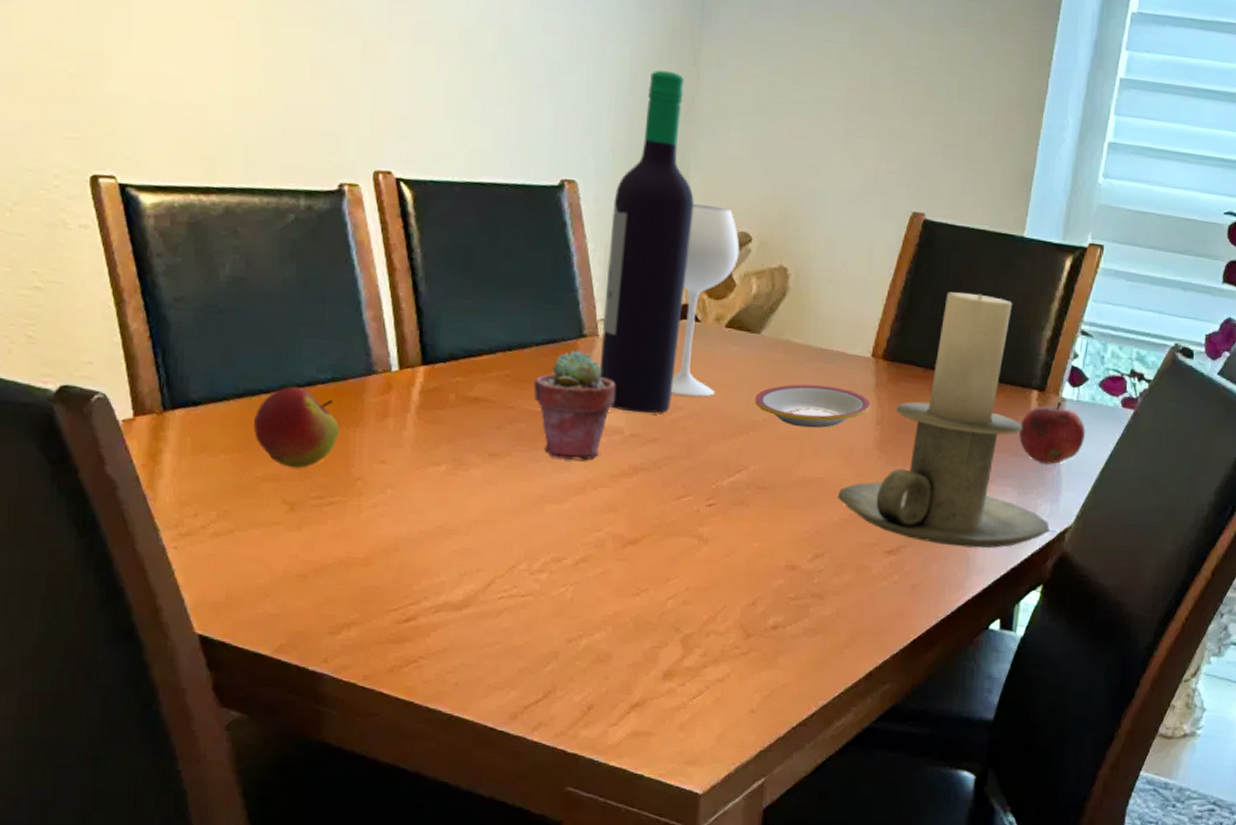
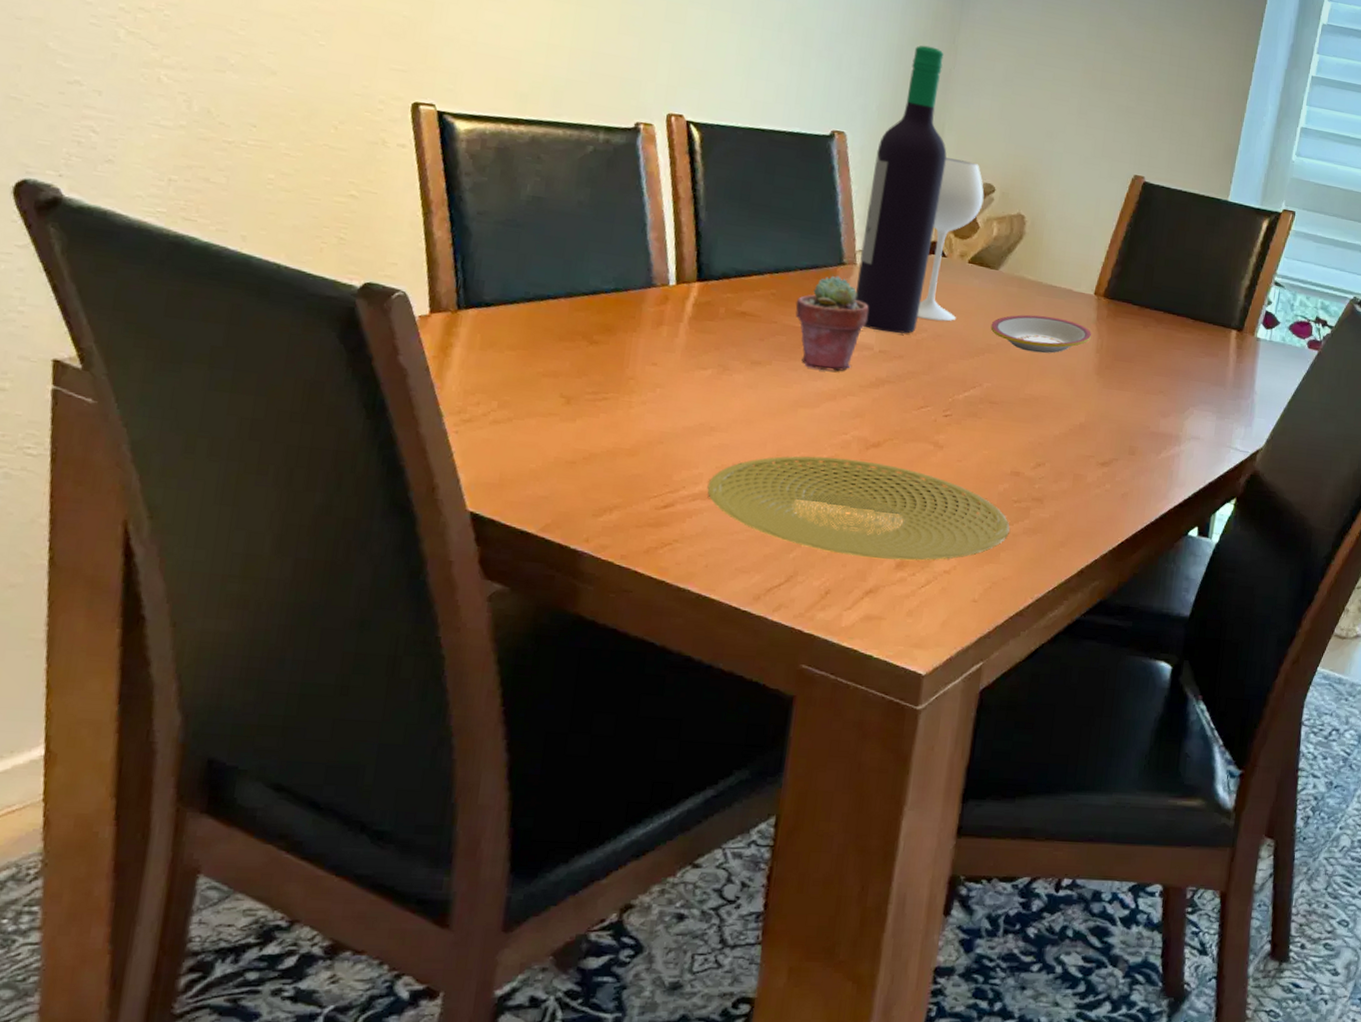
apple: present [253,386,340,468] -> none [539,294,618,366]
plate: none [451,557,788,670] -> present [707,456,1010,561]
candle holder: present [837,292,1050,548] -> none [1059,243,1243,464]
fruit: present [1019,401,1085,465] -> none [1219,340,1276,394]

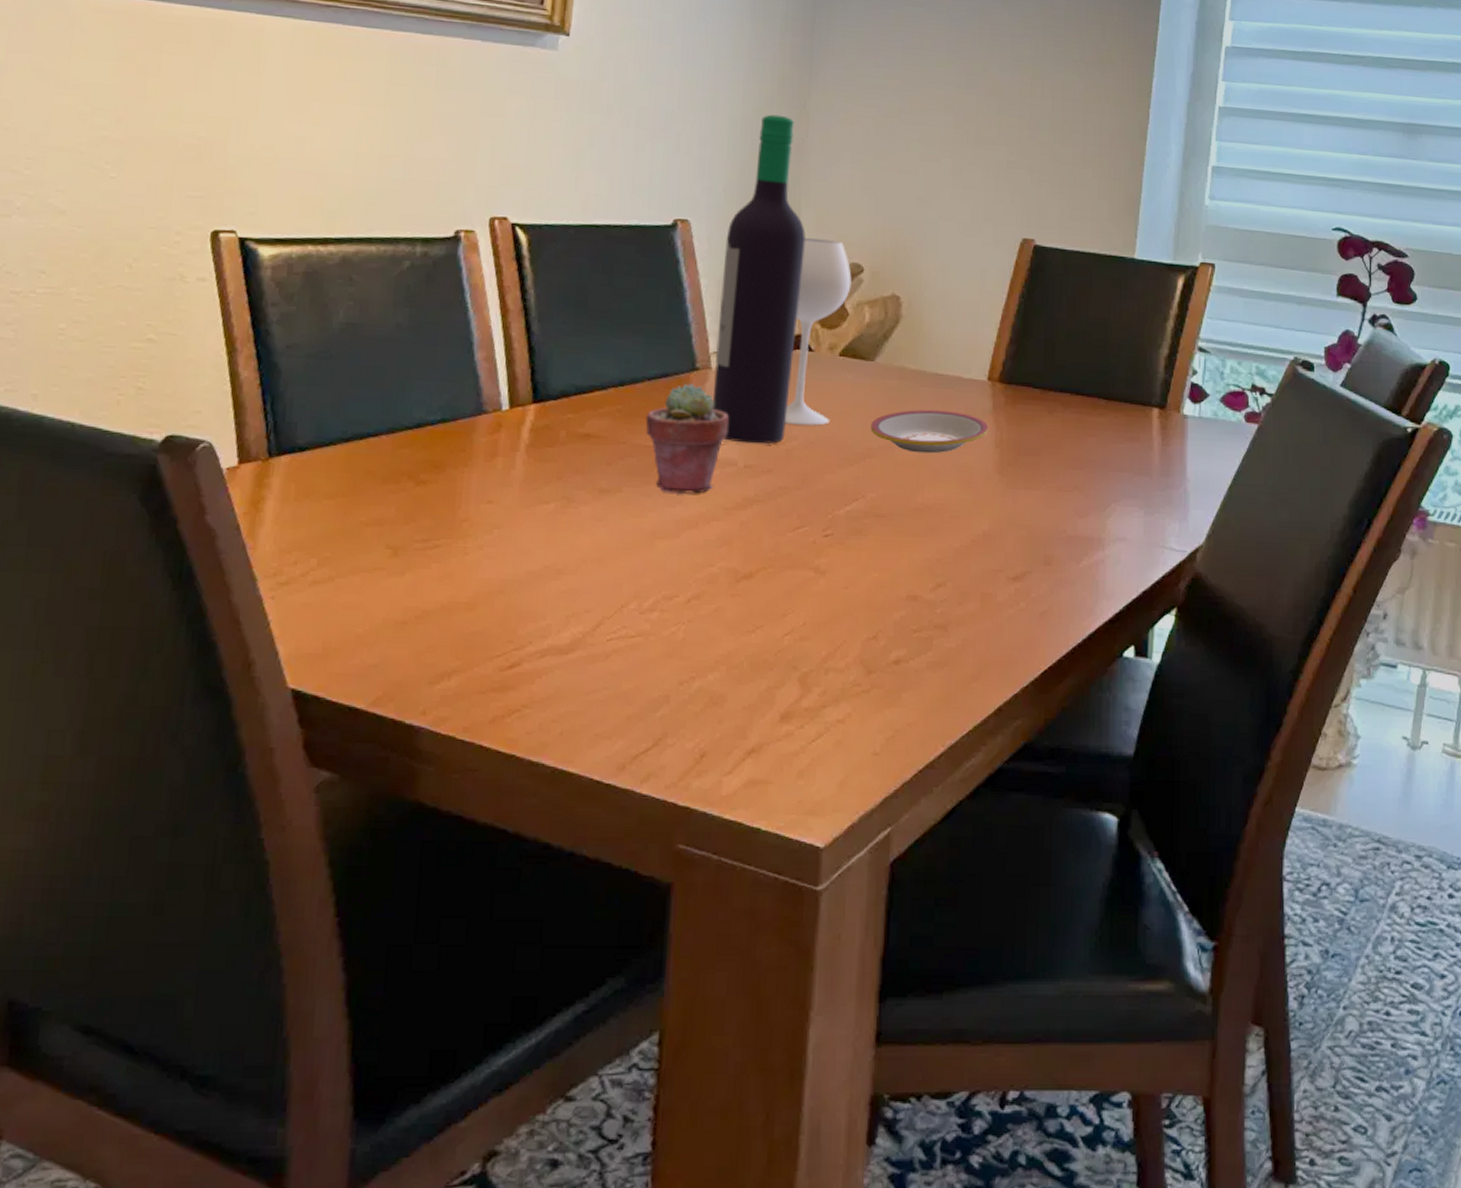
plate: present [707,456,1010,561] -> none [557,594,911,711]

